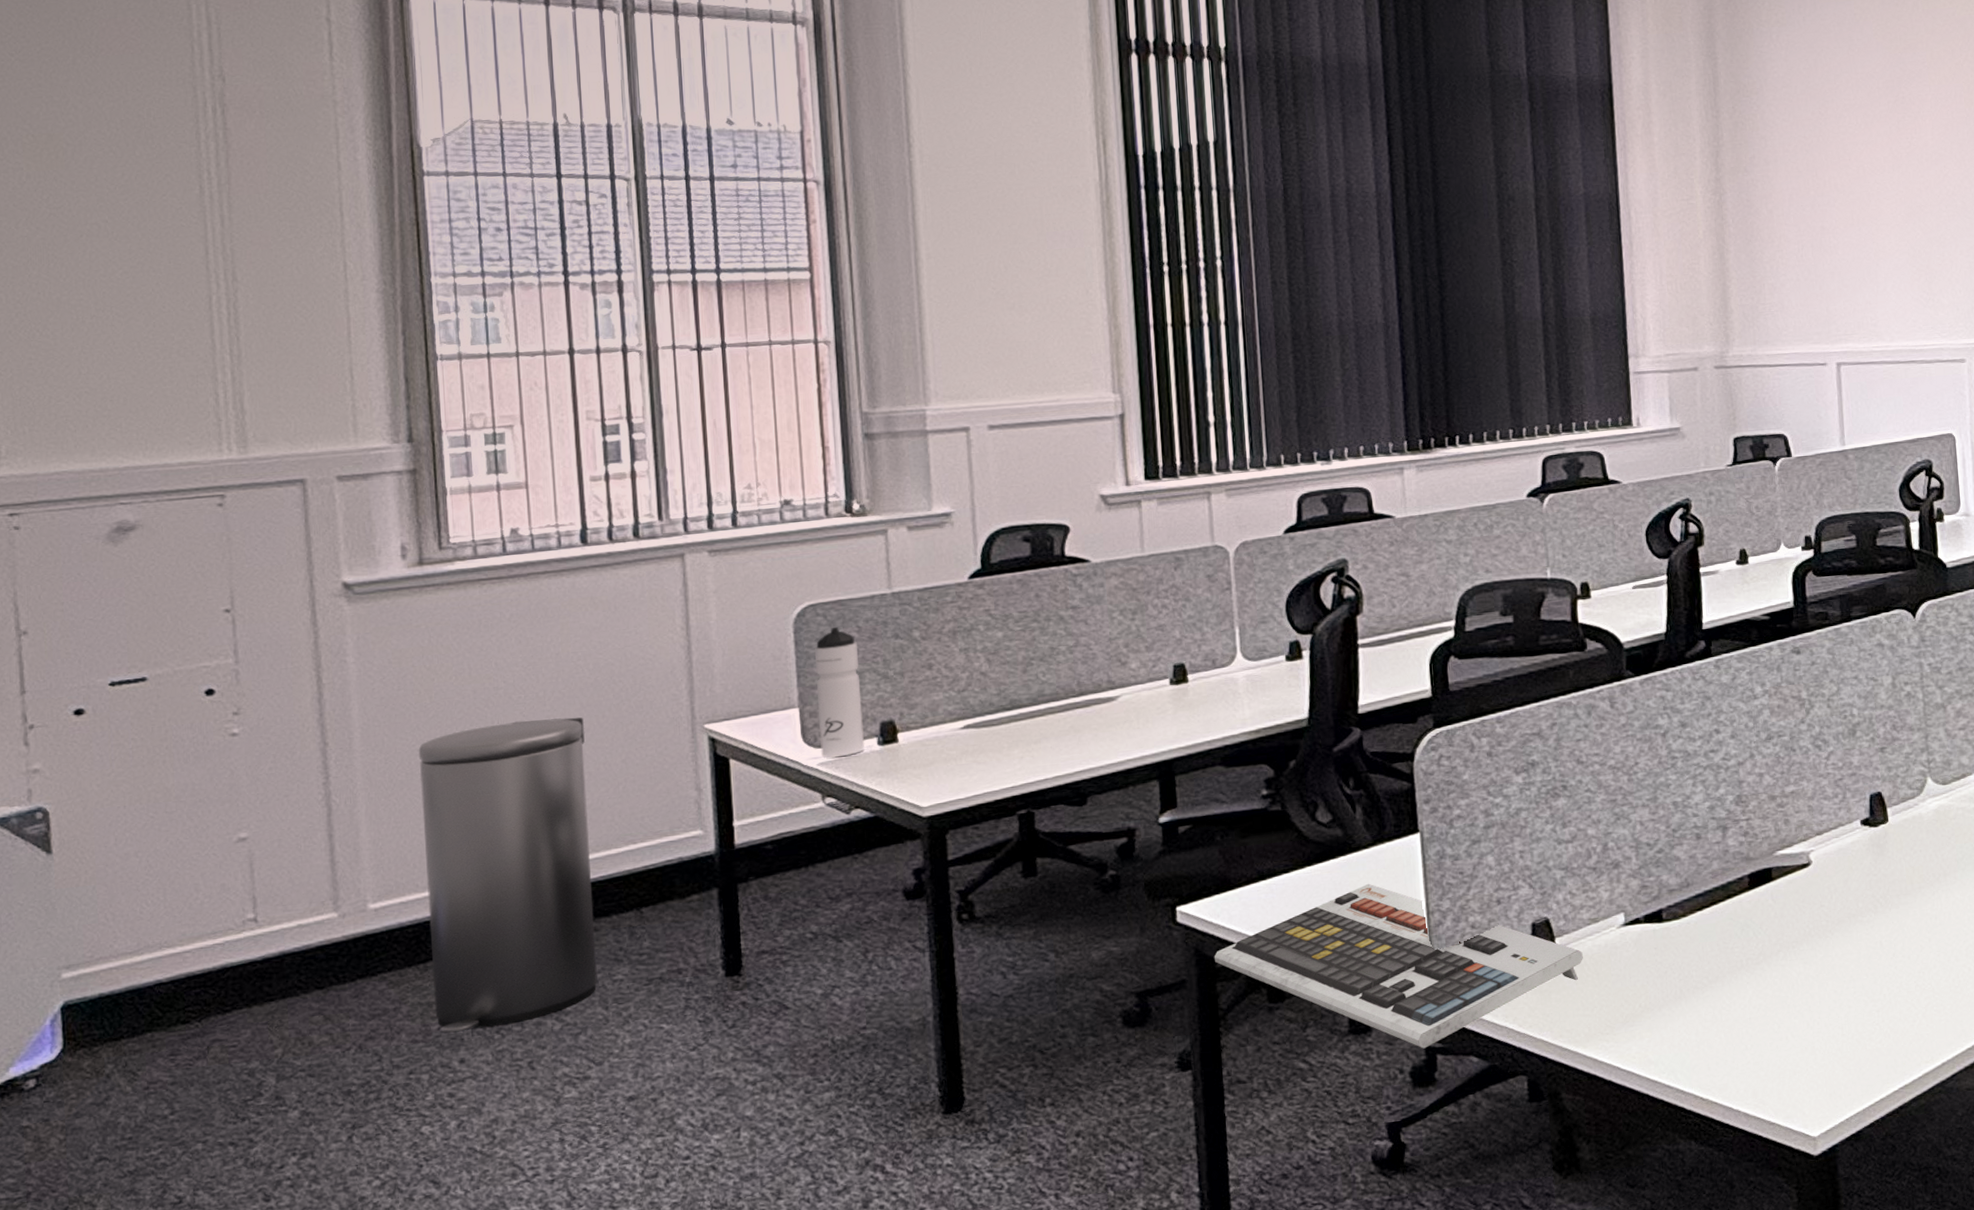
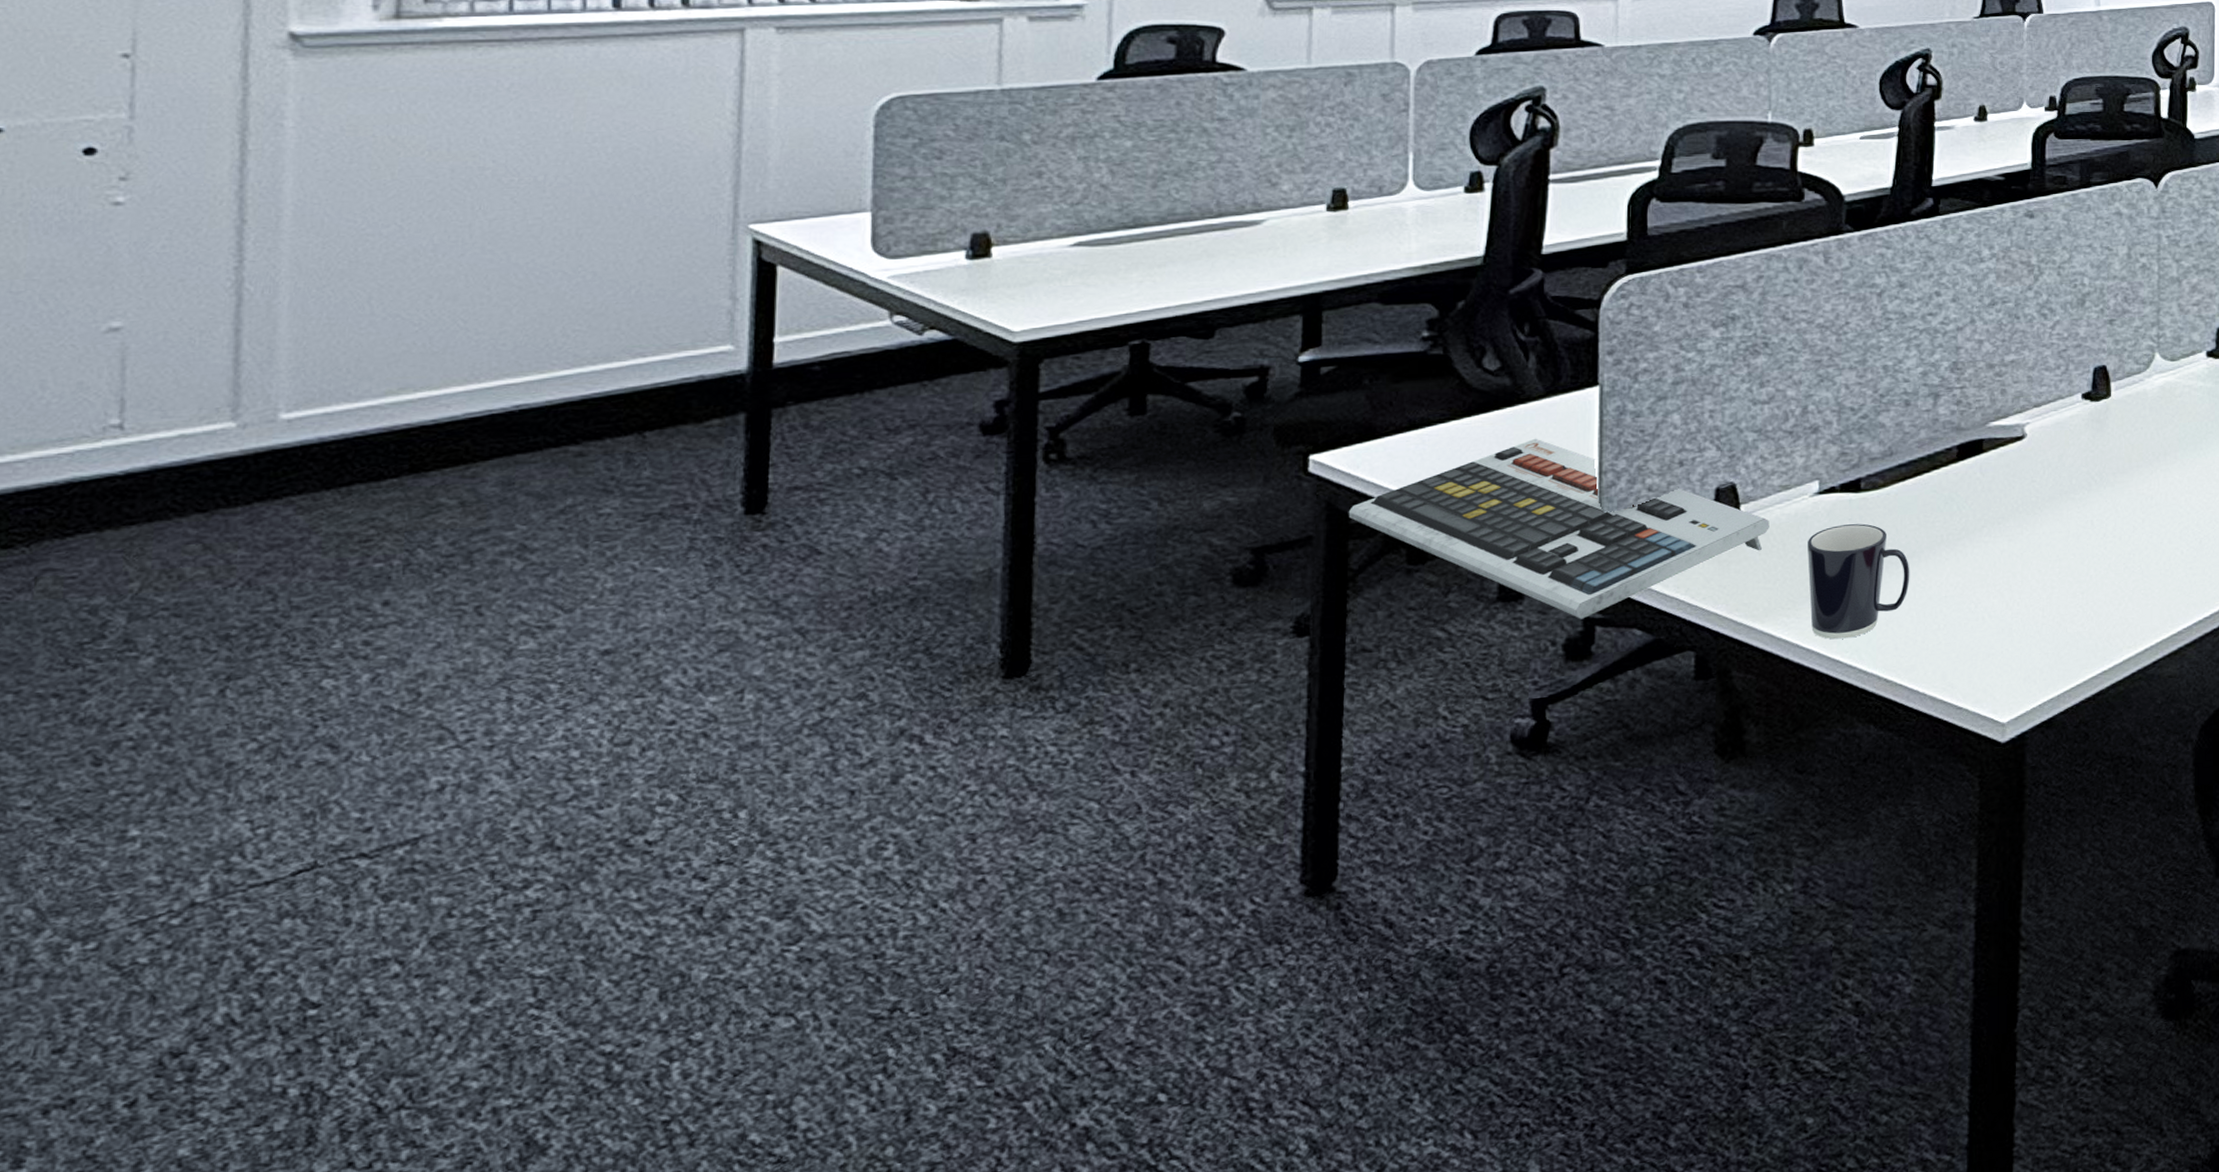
pedal bin: present [418,717,598,1034] -> none [356,207,593,570]
water bottle: present [814,627,864,758] -> none [894,124,952,271]
mug: none [1619,952,1716,1062] -> present [1807,523,1910,640]

